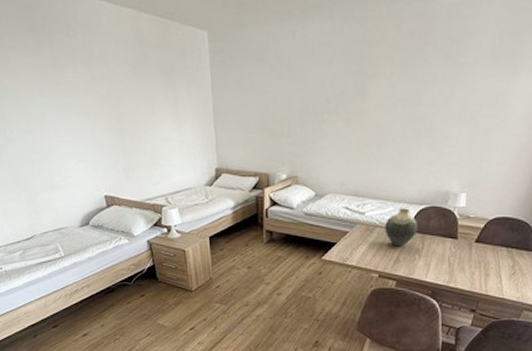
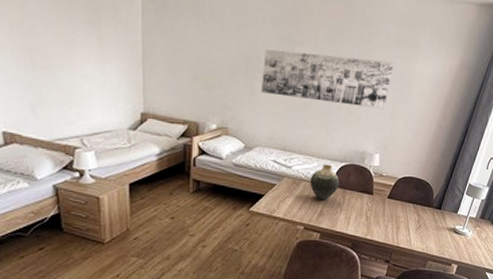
wall art: none [330,82,488,141] -> present [260,49,394,110]

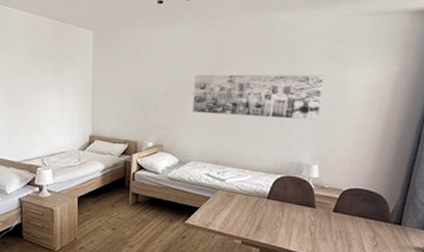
vase: present [310,164,340,201] -> none [245,176,277,214]

